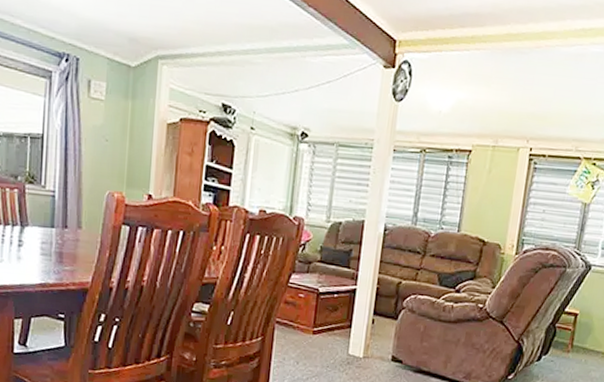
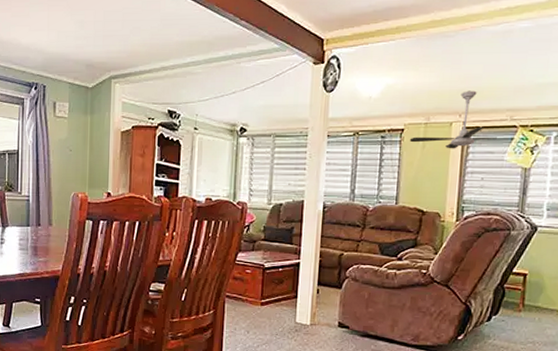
ceiling fan: none [476,114,561,177] -> present [409,90,497,149]

